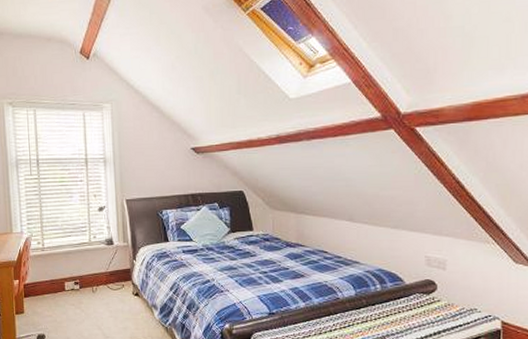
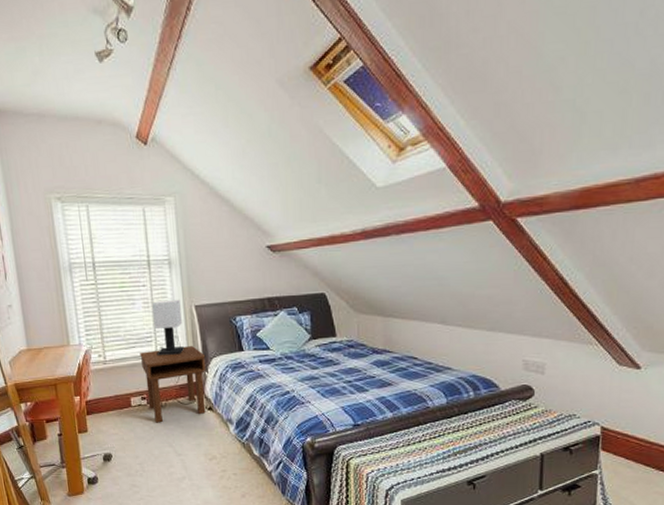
nightstand: none [75,236,134,307] -> present [140,346,206,423]
table lamp: none [88,193,115,245] -> present [152,299,184,356]

